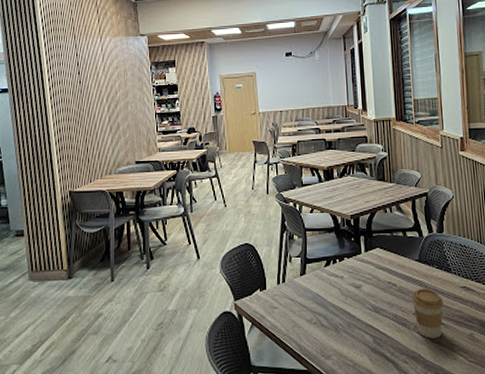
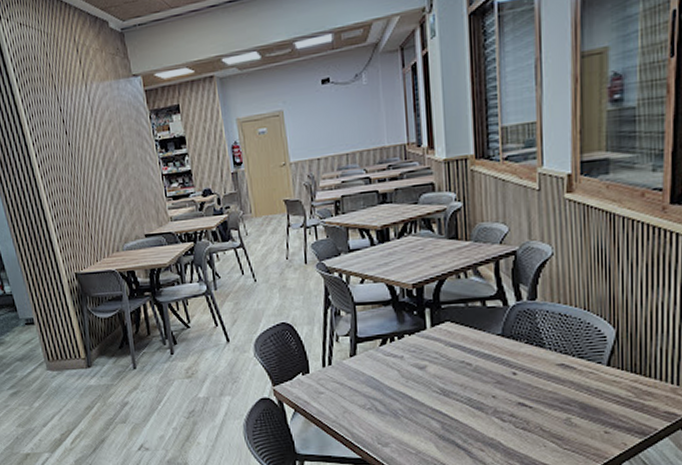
coffee cup: present [411,289,444,338] -> none [490,367,533,424]

